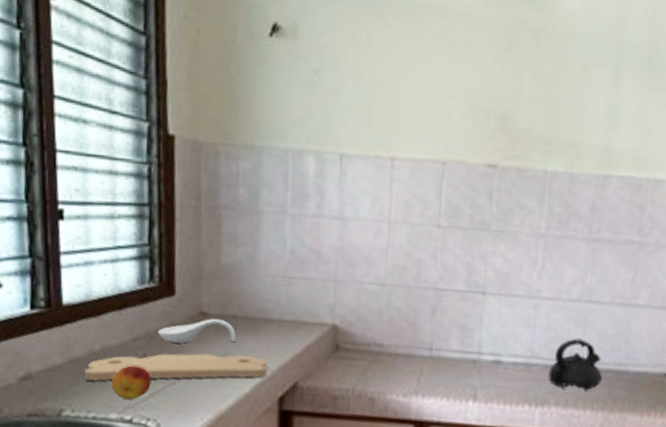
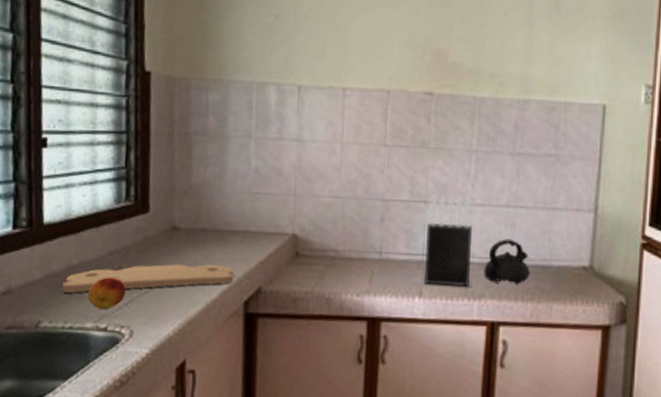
spoon rest: present [157,318,237,343] -> none [132,231,206,256]
knife block: none [480,285,538,393] -> present [424,195,472,288]

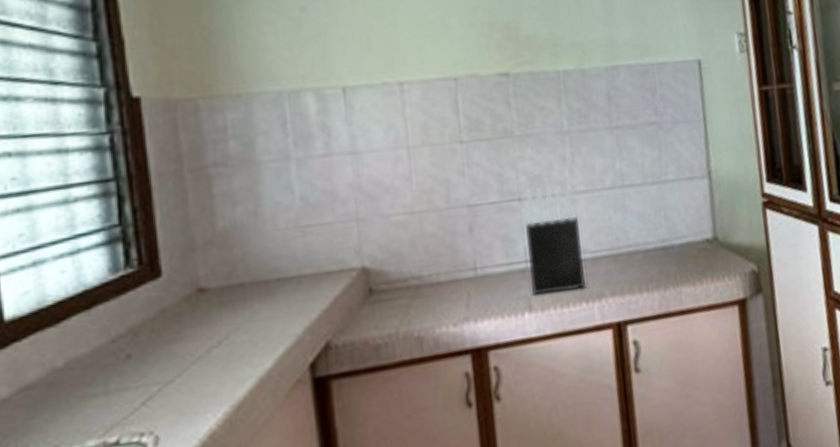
cutting board: present [62,263,233,293] -> none [44,324,290,407]
fruit: present [88,276,126,310] -> none [85,370,141,419]
teapot: present [483,239,530,285] -> none [598,224,651,277]

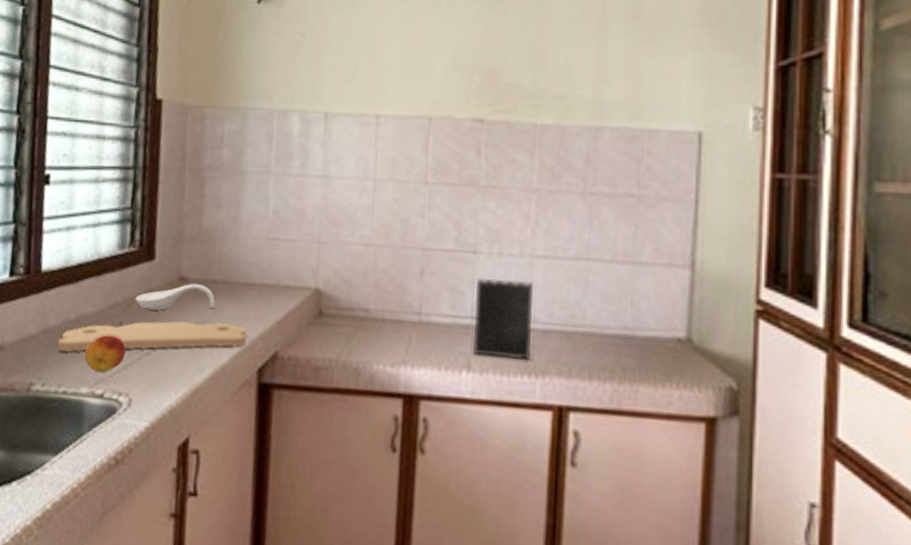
cutting board: none [44,324,290,407] -> present [57,321,247,352]
fruit: none [85,370,141,419] -> present [84,333,126,373]
spoon rest: none [142,291,248,333] -> present [135,283,216,311]

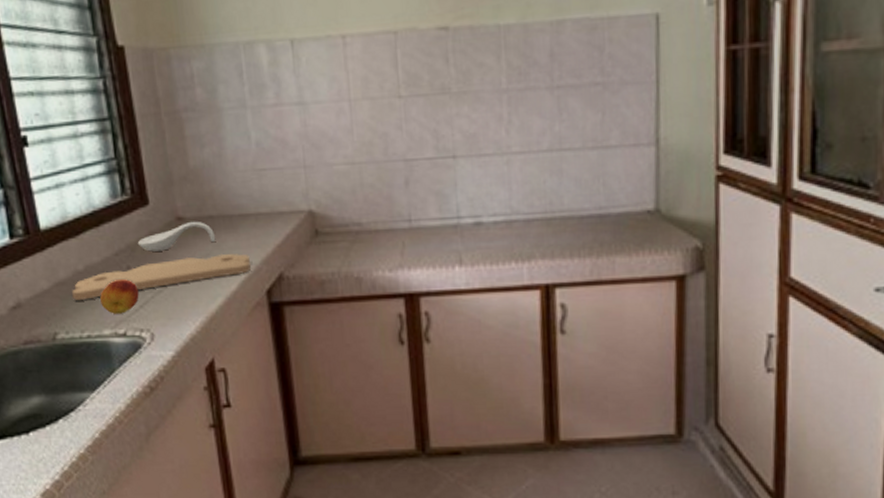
knife block: present [473,244,533,361] -> none [459,145,515,251]

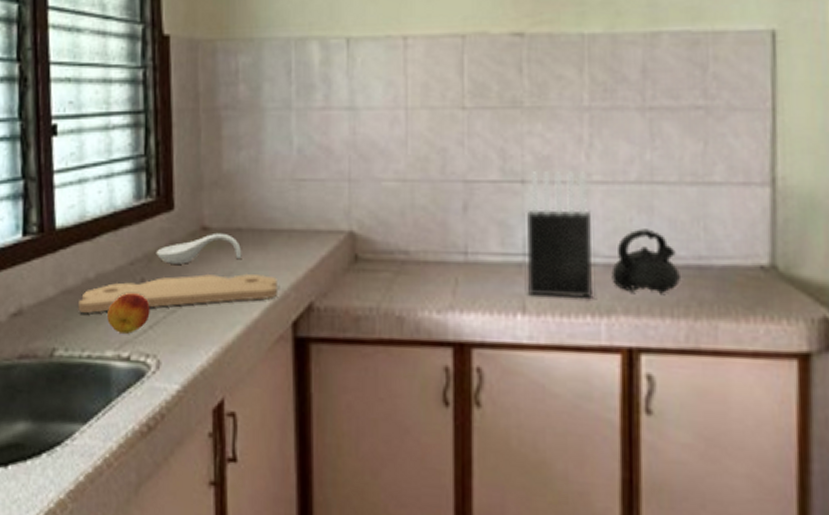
knife block: none [459,145,515,251] -> present [527,172,592,300]
teapot: none [530,188,585,241] -> present [611,229,680,294]

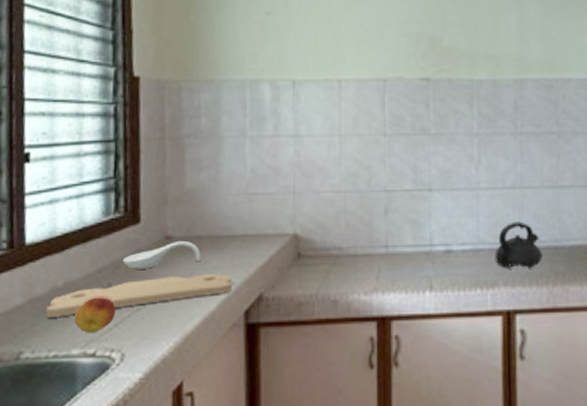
knife block: present [527,172,592,300] -> none [433,181,481,277]

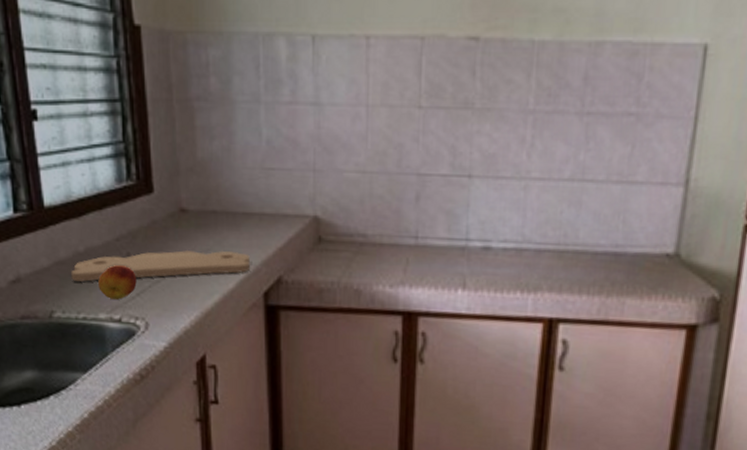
spoon rest: present [122,240,201,269] -> none [139,214,218,241]
teapot: present [495,221,542,269] -> none [540,220,599,275]

